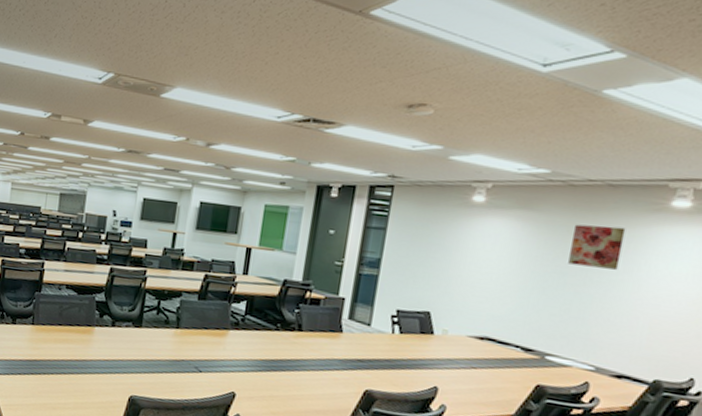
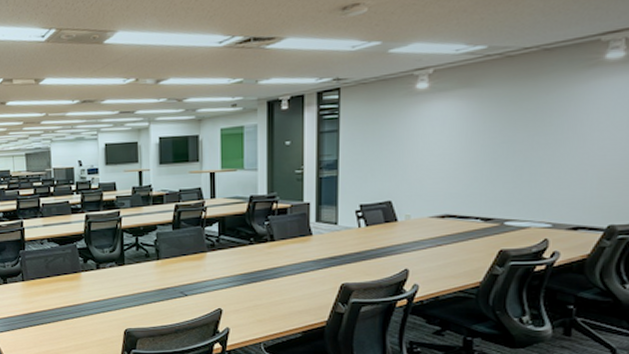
wall art: present [568,224,626,270] -> none [515,88,566,132]

